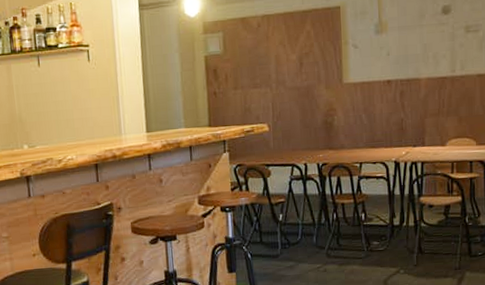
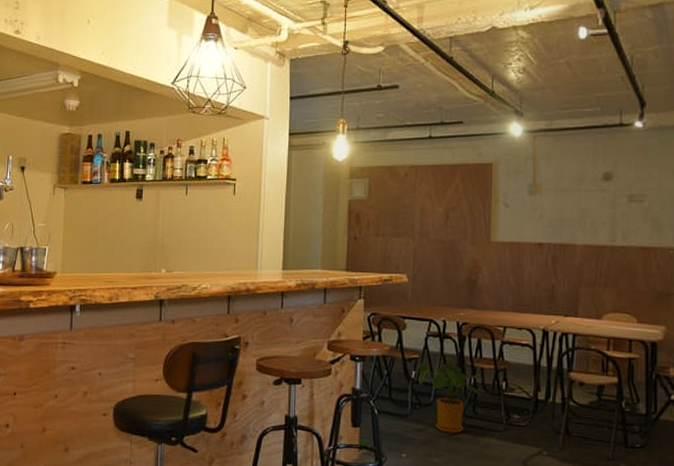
house plant: none [285,197,345,266] -> present [418,358,484,434]

